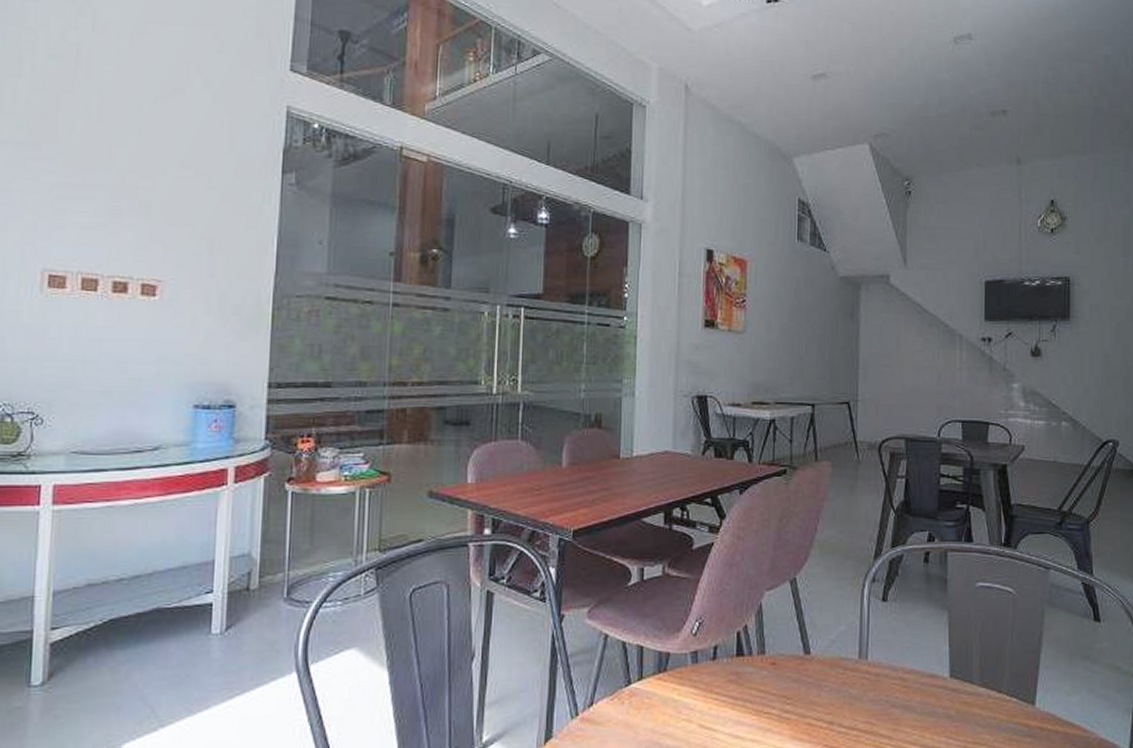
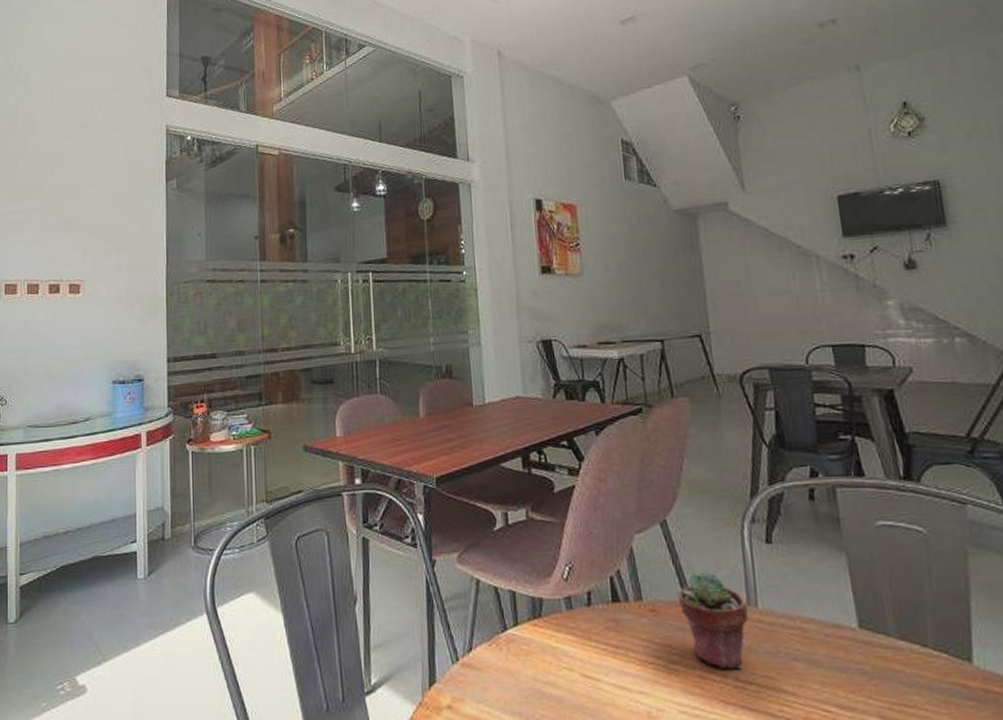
potted succulent: none [798,626,858,717] -> present [677,570,748,670]

